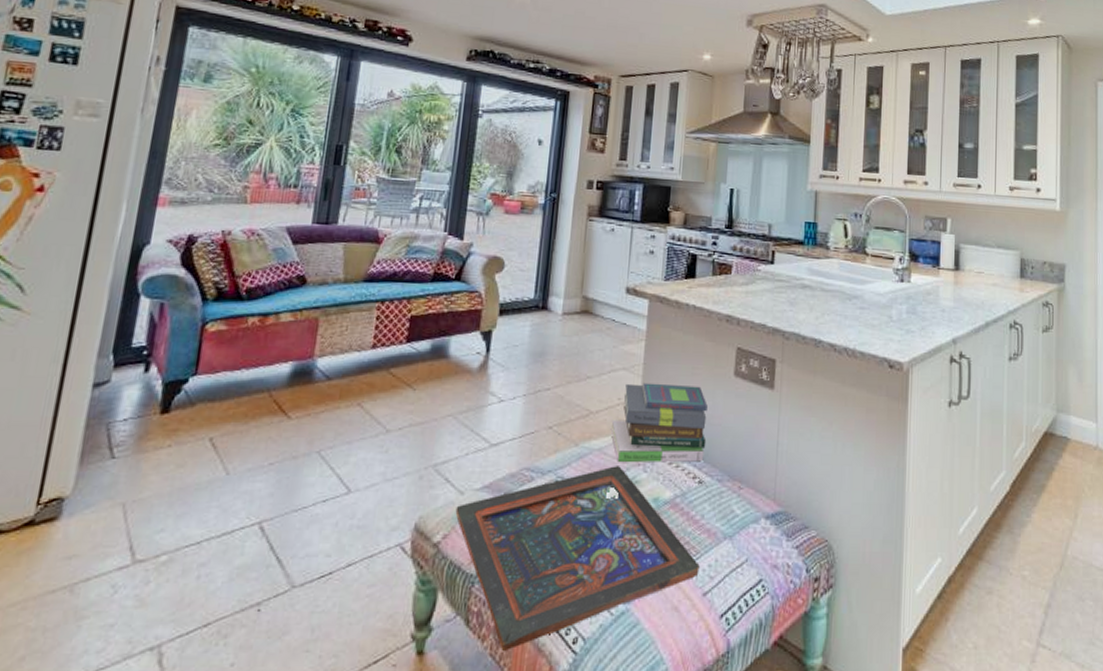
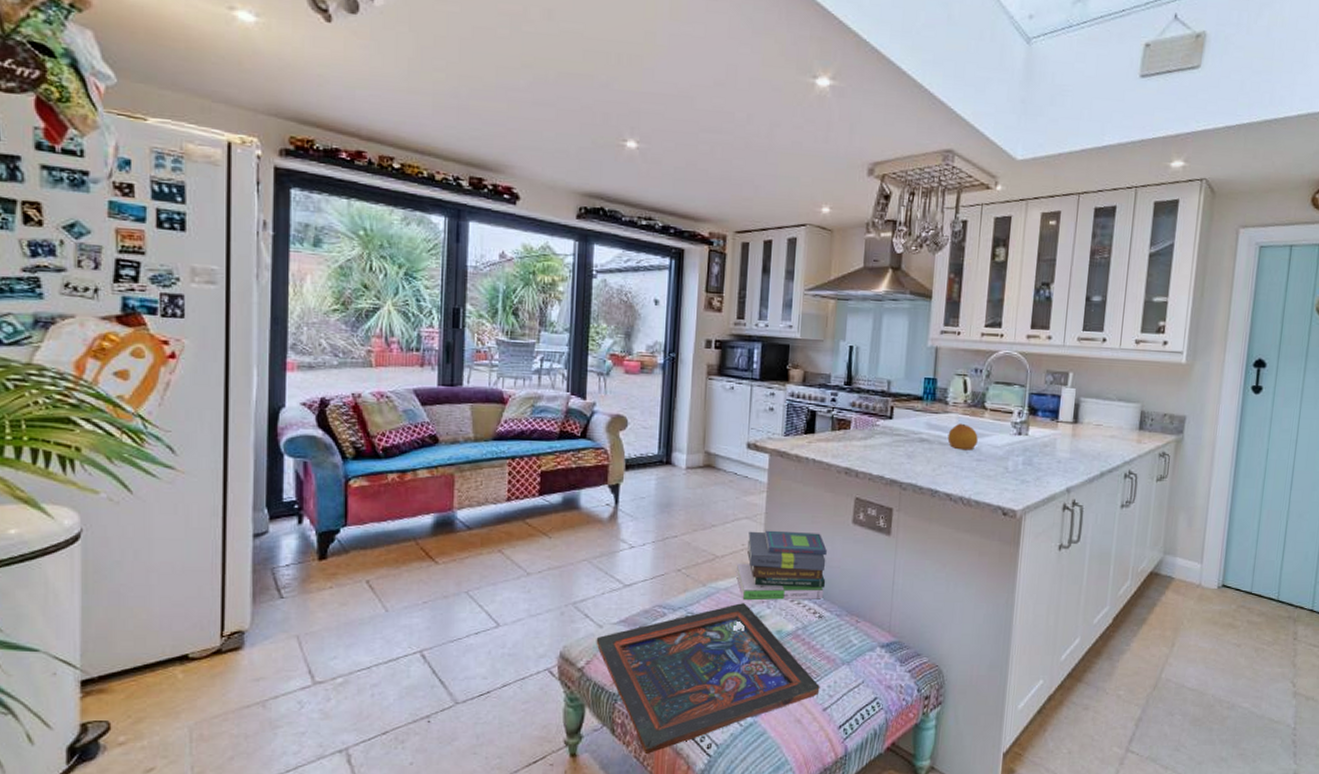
fruit: none [830,269,860,298] -> present [947,423,978,450]

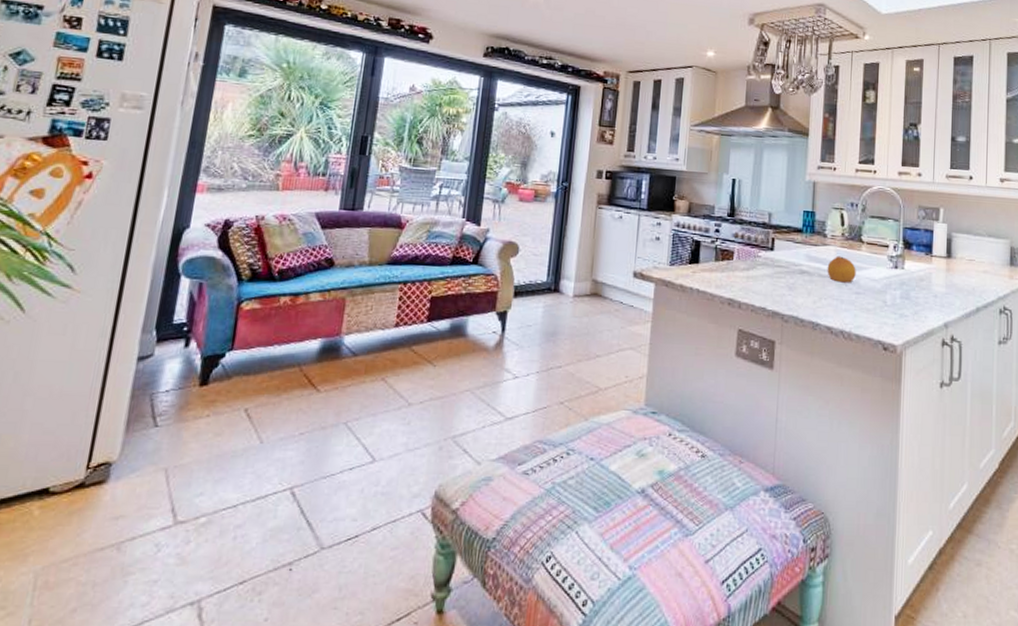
religious icon: present [596,603,820,755] -> none [472,440,702,613]
books: present [735,530,827,601] -> none [618,361,710,438]

